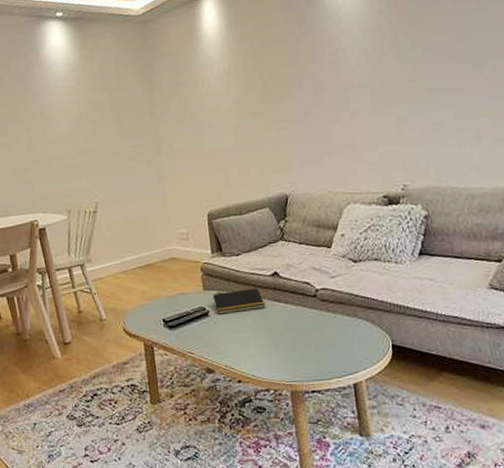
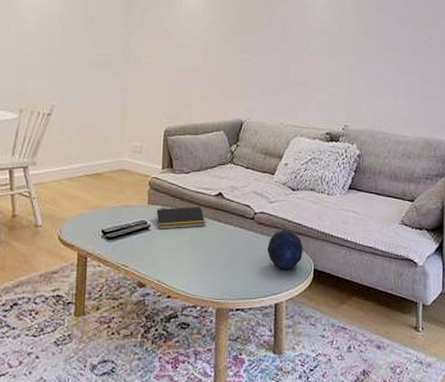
decorative orb: none [335,304,377,348] -> present [266,229,303,270]

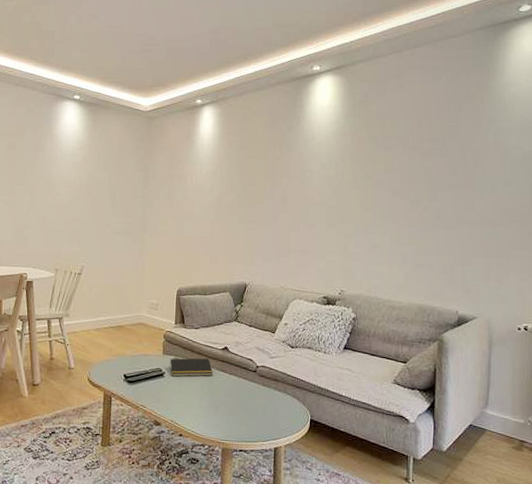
decorative orb: present [266,229,303,270] -> none [267,382,301,419]

